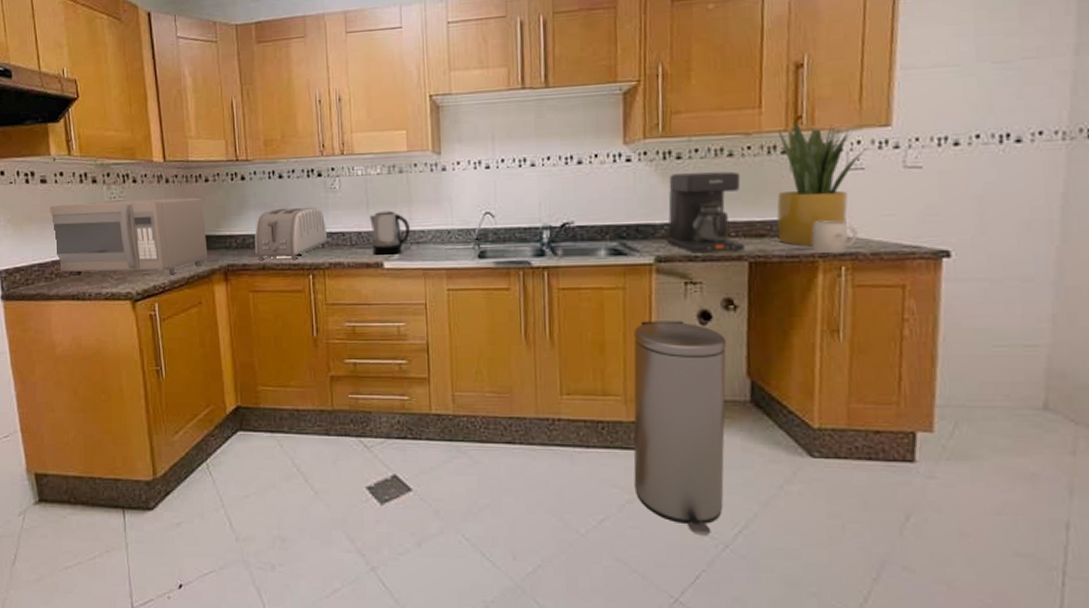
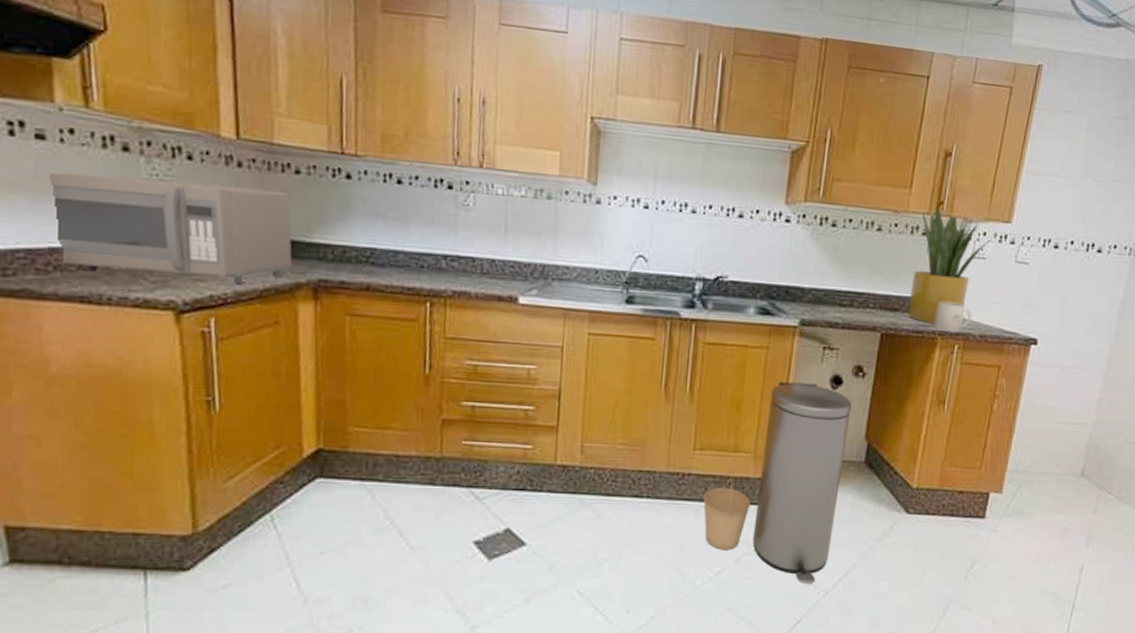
toaster: present [255,207,328,261] -> none [358,219,454,284]
kettle: present [370,210,410,255] -> none [507,238,553,290]
bucket: none [576,415,628,498] -> present [703,470,751,550]
coffee maker: present [666,171,744,253] -> none [812,241,886,323]

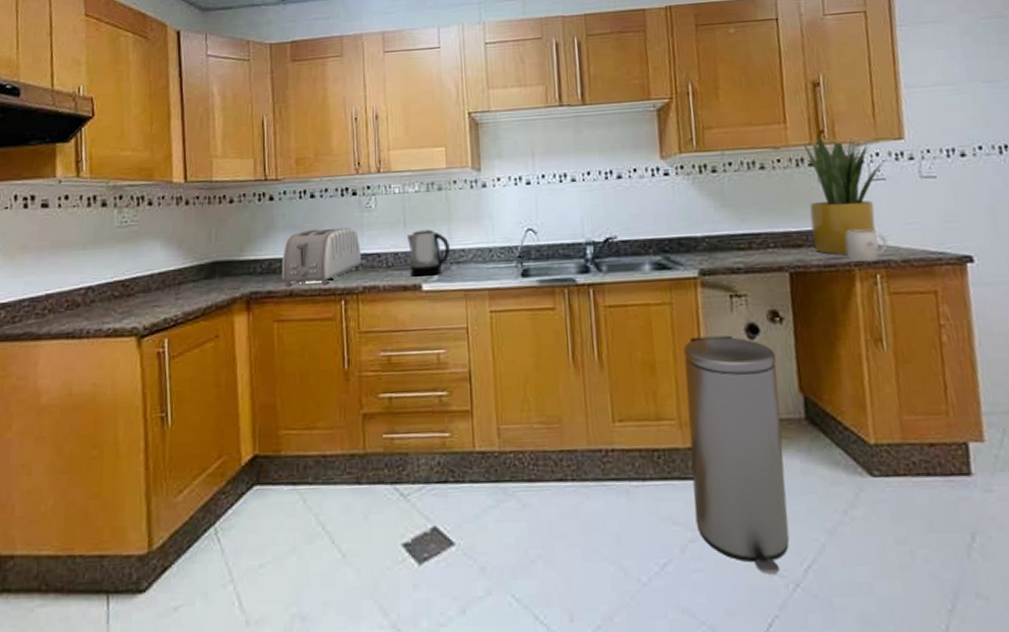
microwave: present [46,170,294,284] -> none [47,219,230,312]
toaster: none [358,219,454,284] -> present [282,227,363,286]
kettle: none [507,238,553,290] -> present [407,229,450,277]
bucket: present [703,470,751,550] -> none [631,442,686,538]

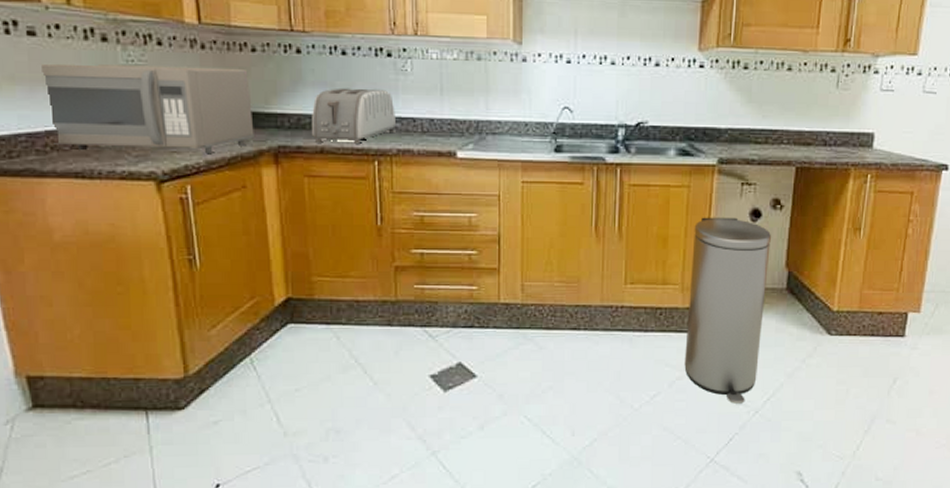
microwave: none [47,219,230,312] -> present [38,63,256,153]
kettle: present [407,229,450,277] -> none [444,98,486,144]
planter: present [803,133,884,256] -> none [821,41,896,156]
mug: present [844,229,888,264] -> none [846,134,883,165]

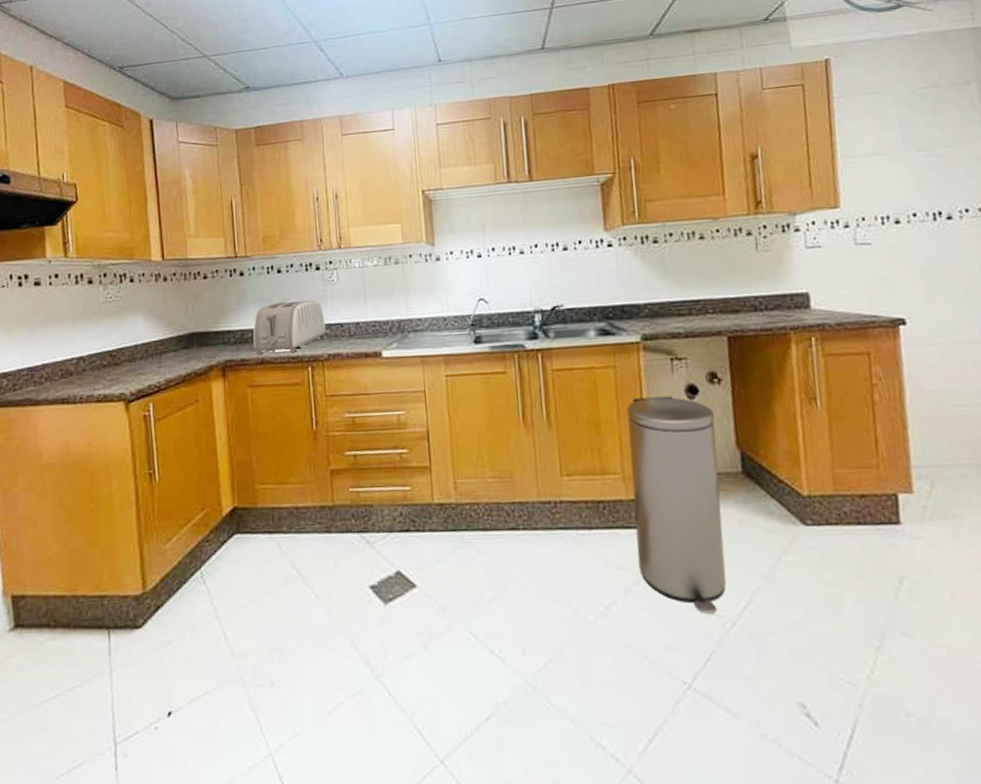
microwave: present [38,63,256,153] -> none [41,294,207,380]

